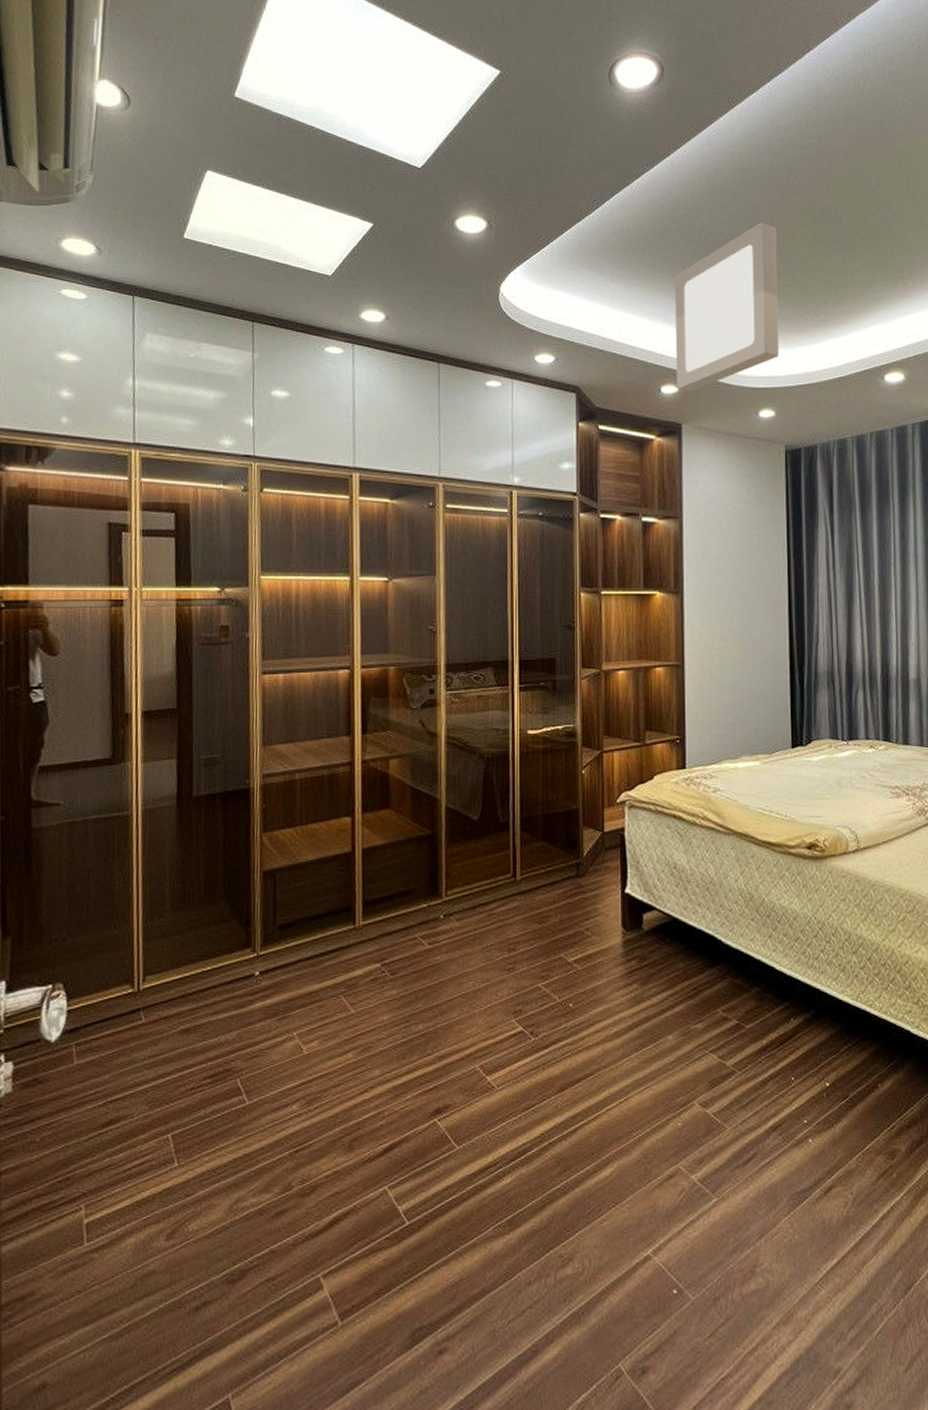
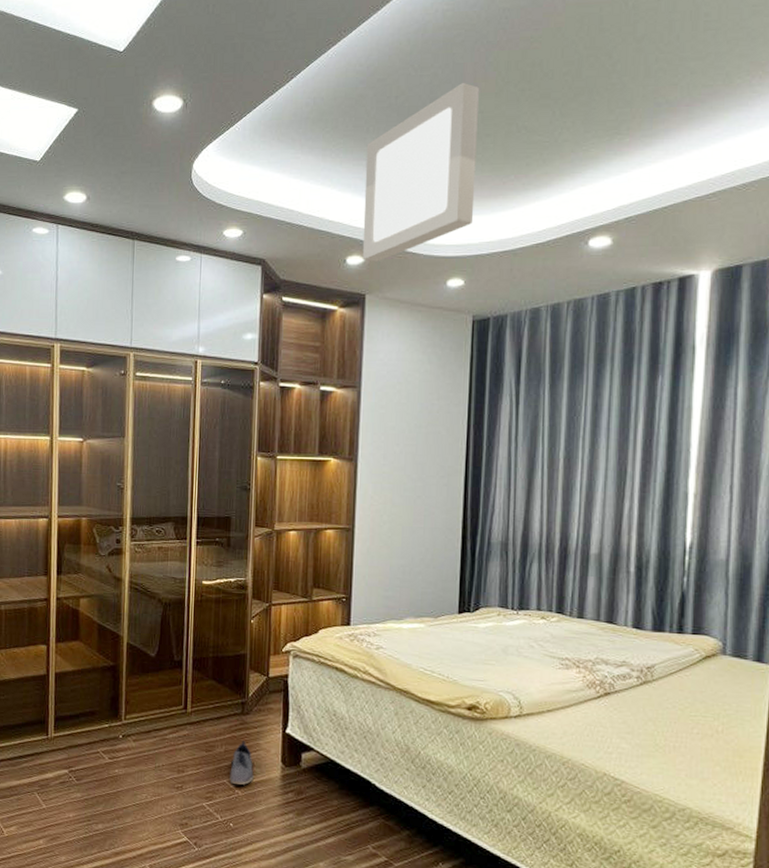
shoe: none [567,906,593,959] -> present [230,740,254,786]

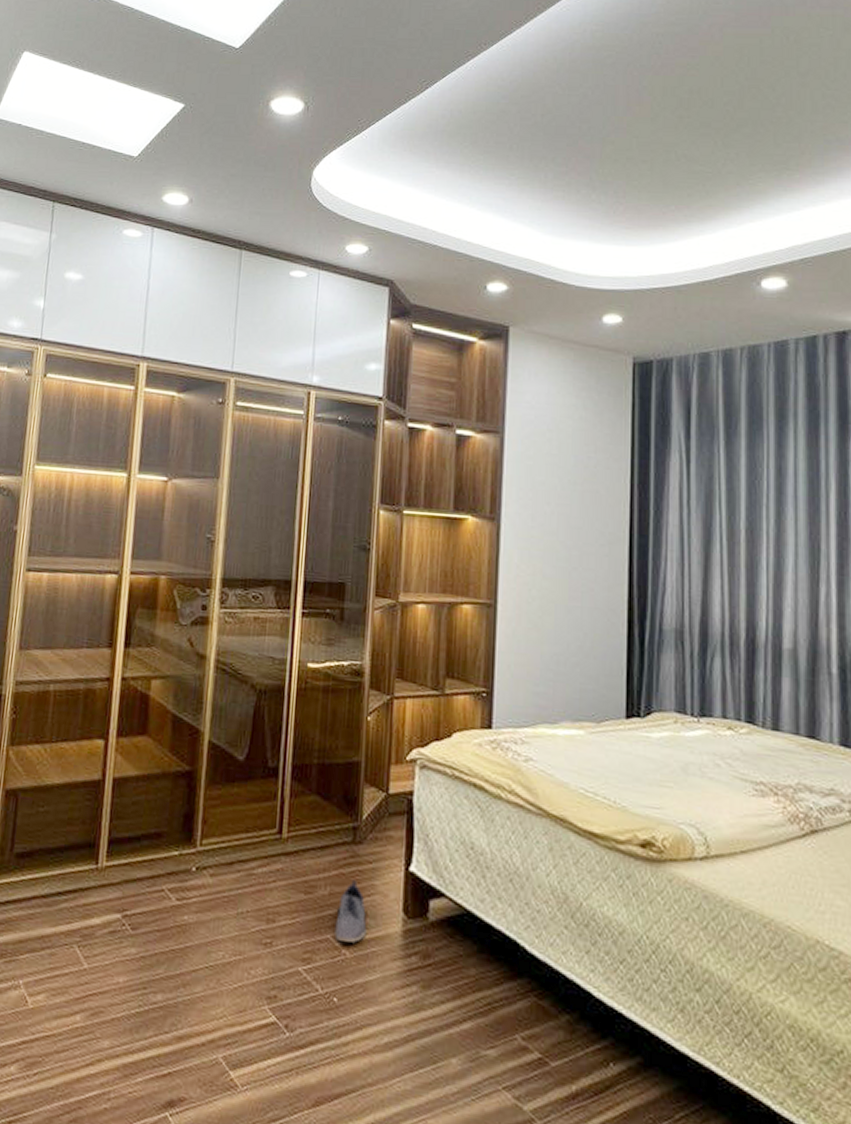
ceiling light: present [362,82,480,262] -> none [505,104,634,291]

